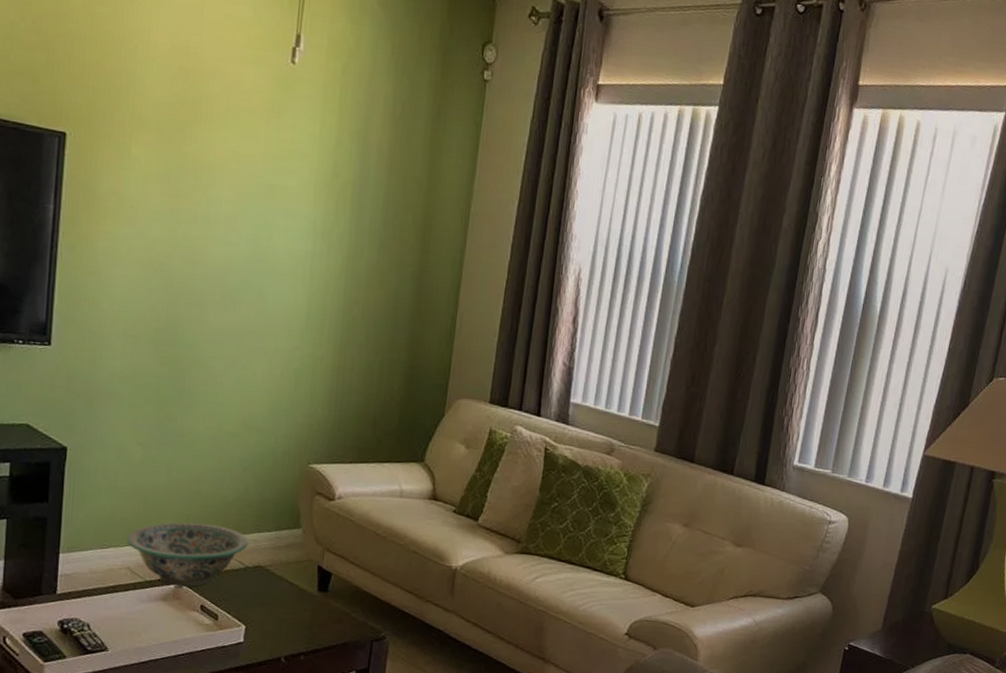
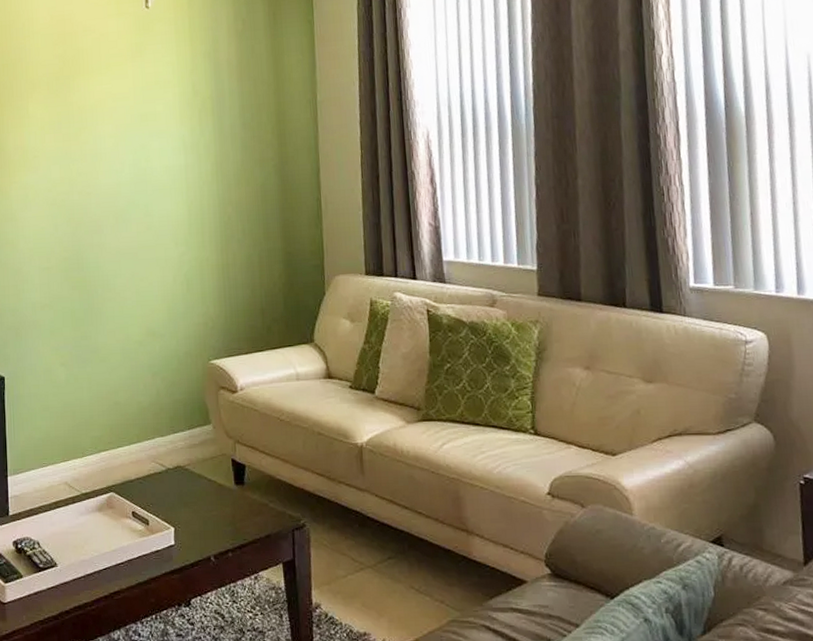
decorative bowl: present [126,522,249,587] -> none [61,431,167,496]

